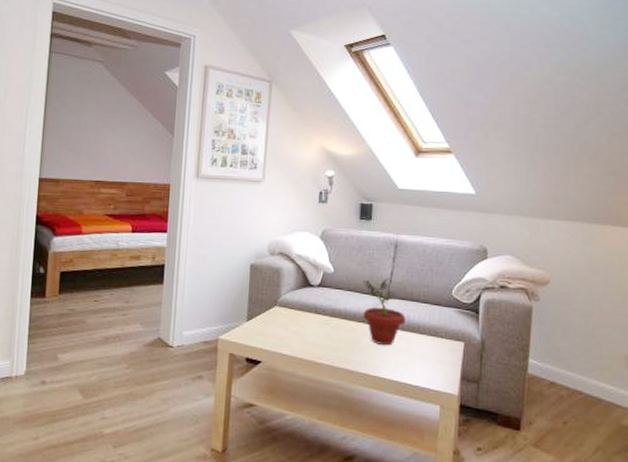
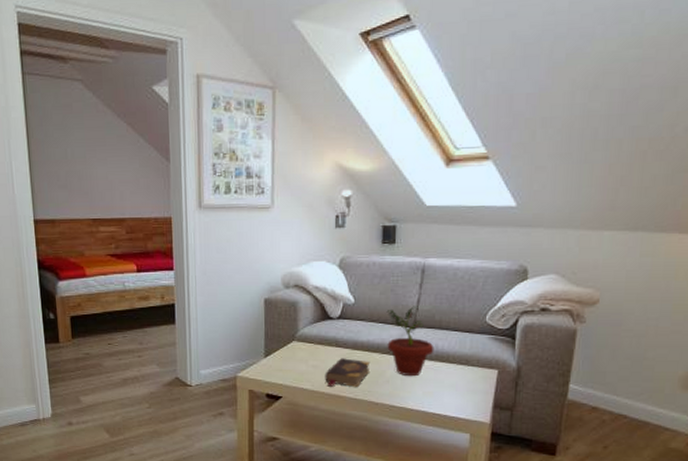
book: none [303,325,347,354] -> present [325,358,371,387]

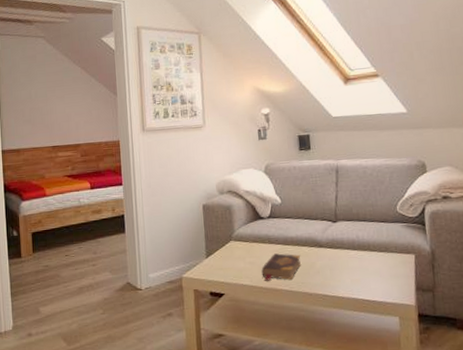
potted plant: present [386,306,434,375] -> none [310,202,356,266]

